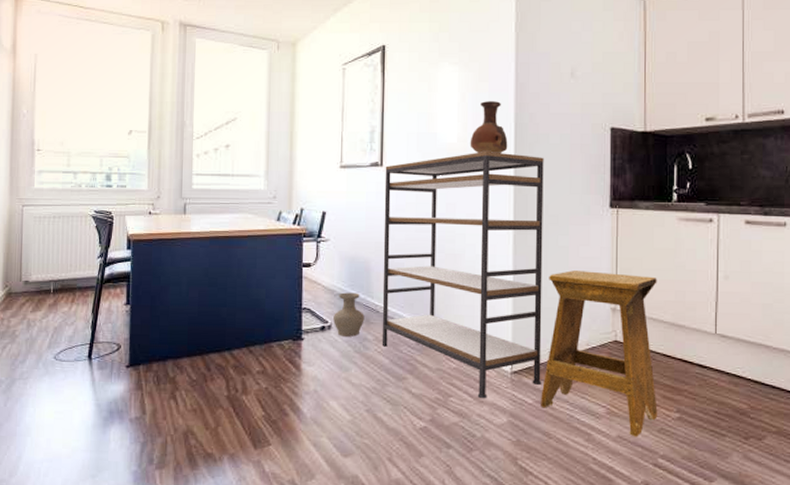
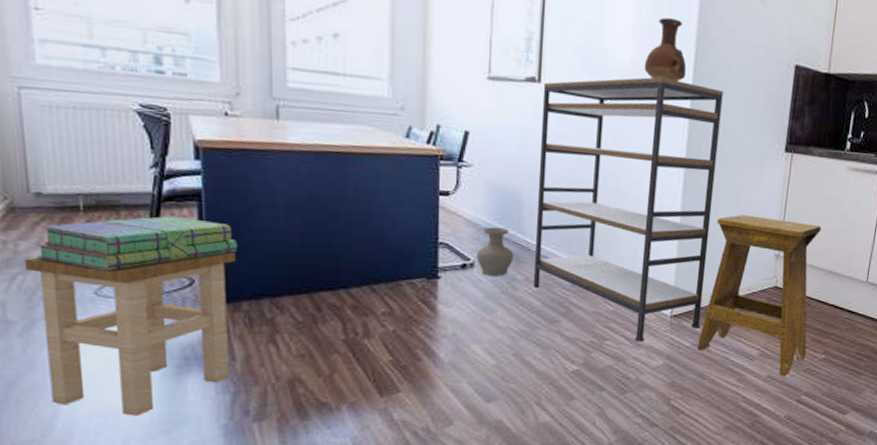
stool: none [12,321,151,462] -> present [23,251,237,416]
stack of books: none [21,294,153,340] -> present [35,215,238,271]

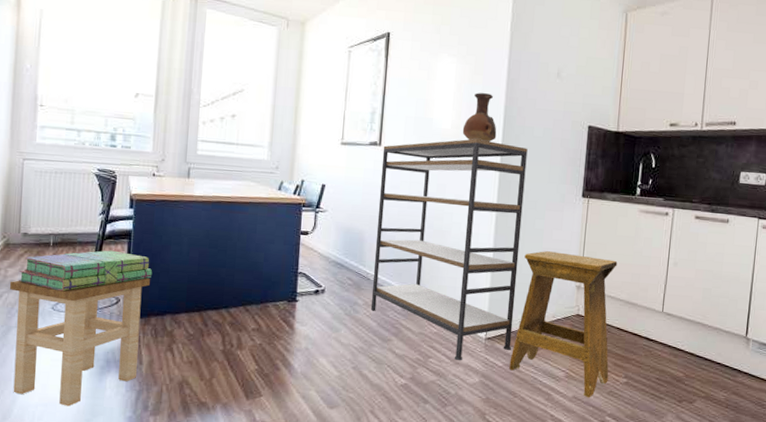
vase: present [477,227,514,276] -> none [327,260,356,301]

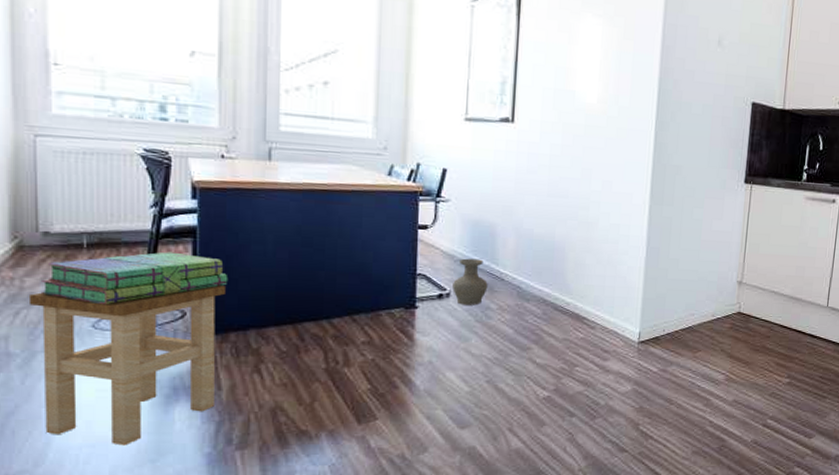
vase: none [327,260,356,301] -> present [452,258,488,305]
shelving unit: present [370,139,528,361] -> none [506,115,685,368]
vase: present [462,93,497,142] -> none [610,61,650,120]
stool: present [509,251,618,398] -> none [665,243,782,401]

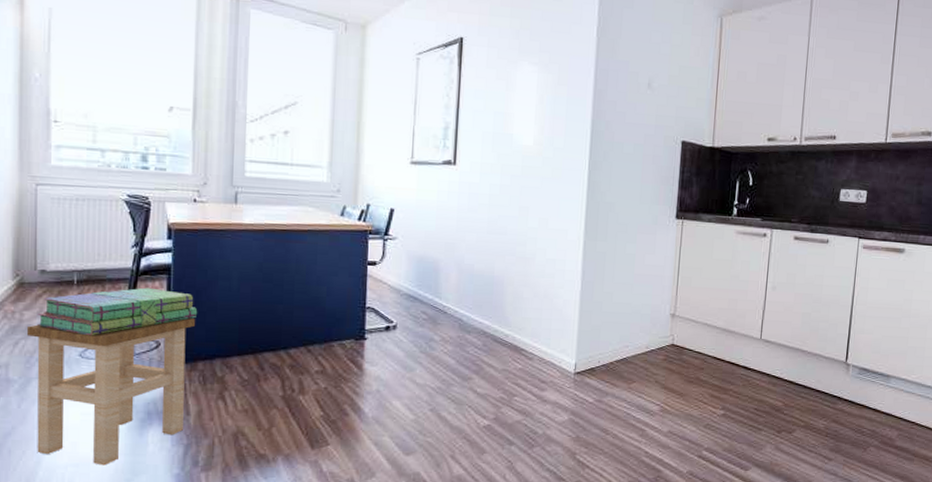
vase: present [452,258,488,305] -> none [399,292,432,337]

